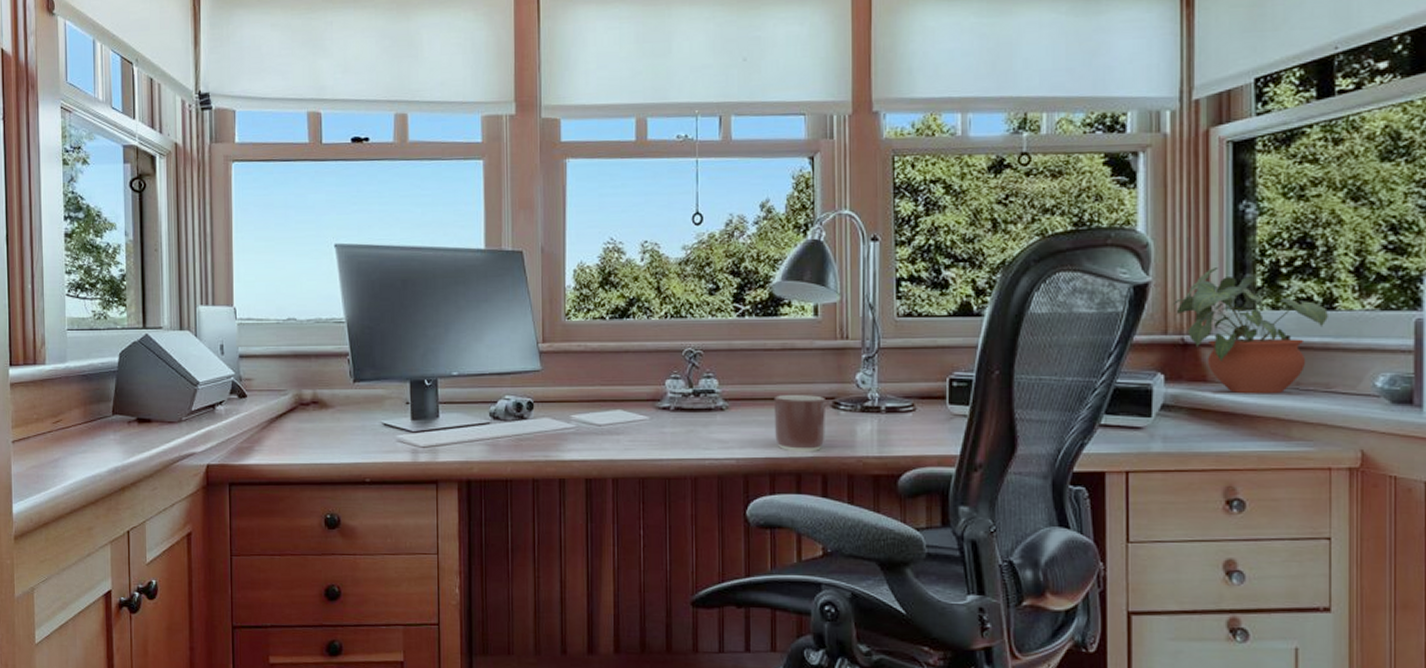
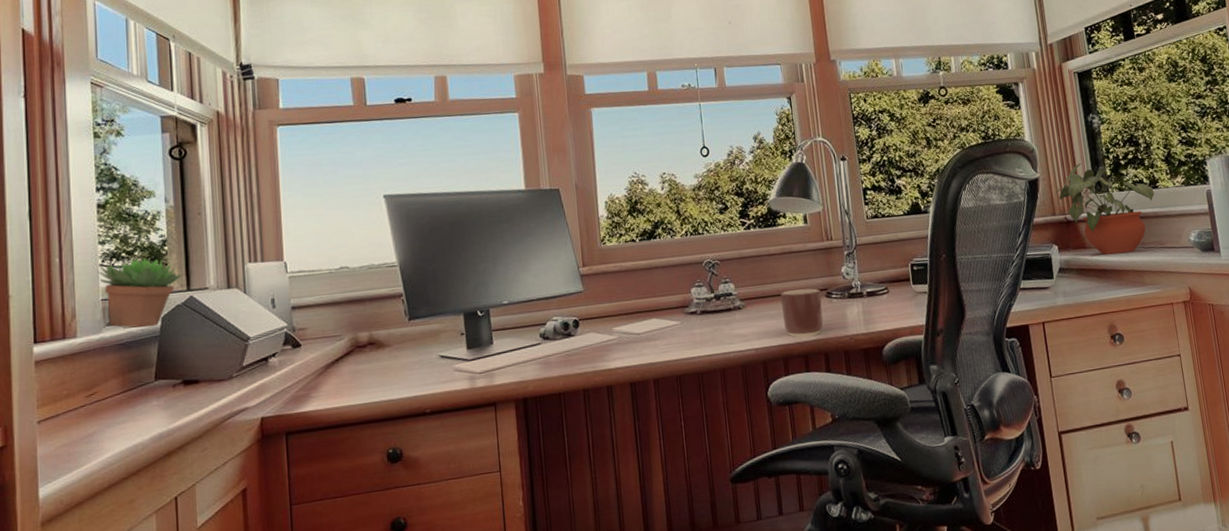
succulent plant: none [64,291,139,361] -> present [97,258,182,328]

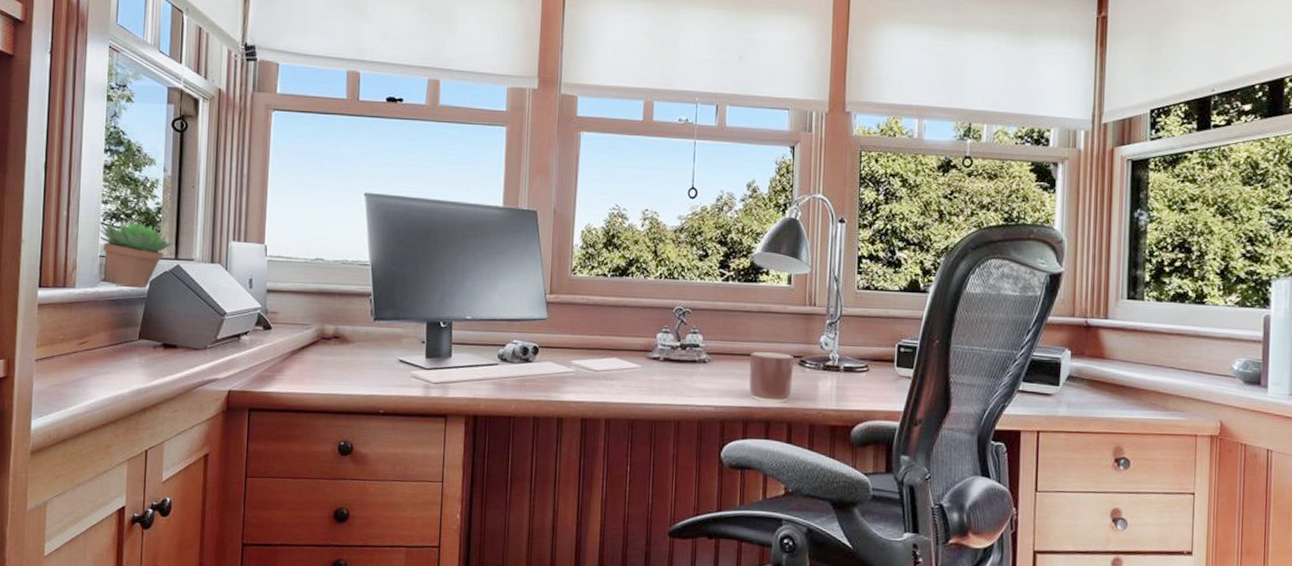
potted plant: present [1055,164,1154,255] -> none [1079,263,1199,372]

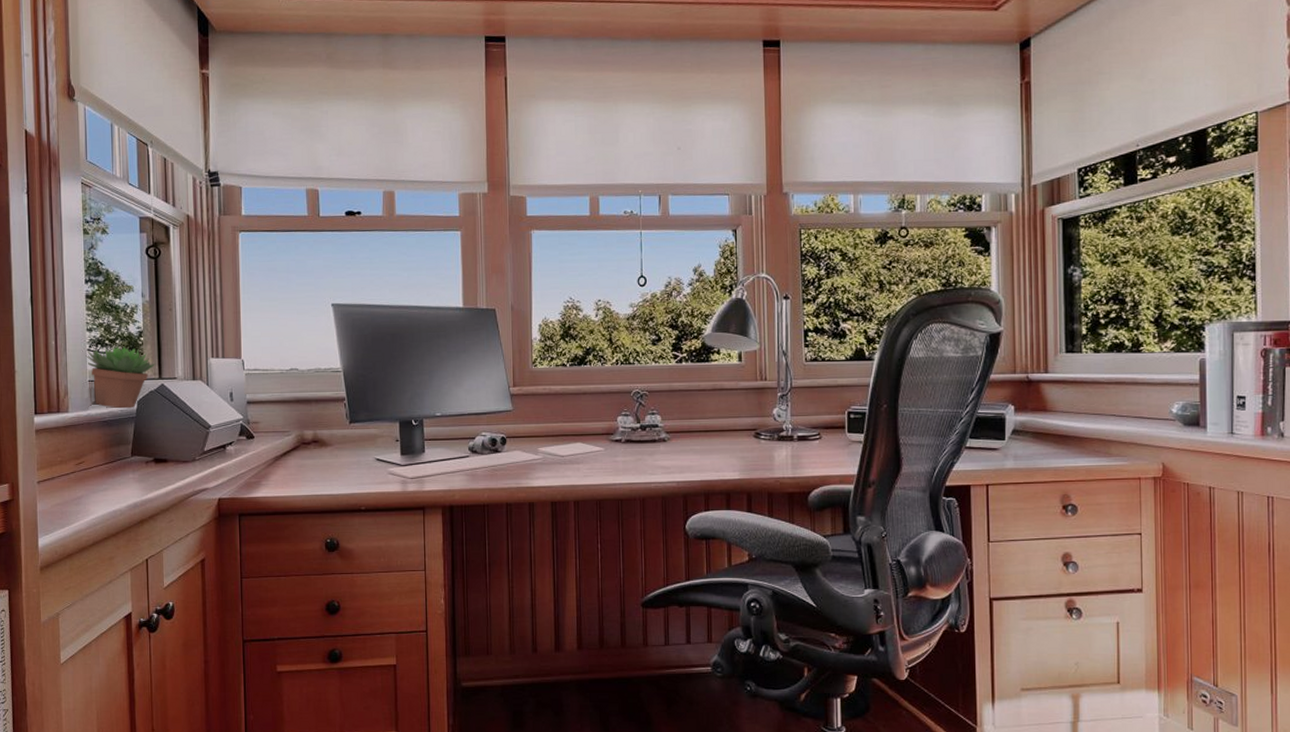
mug: present [749,352,794,403] -> none [707,427,749,475]

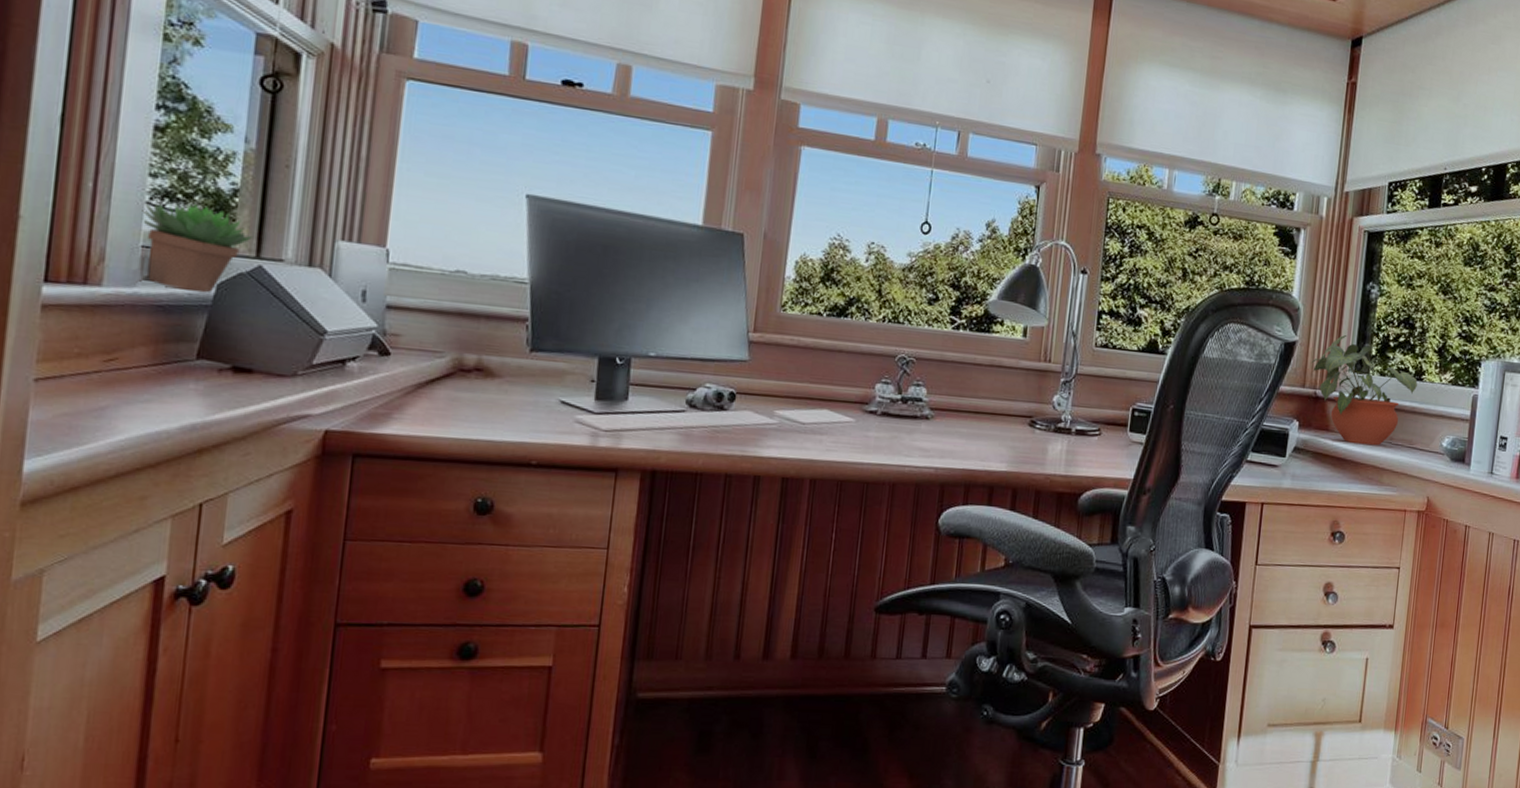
potted plant: none [1019,319,1136,420] -> present [1311,335,1418,446]

